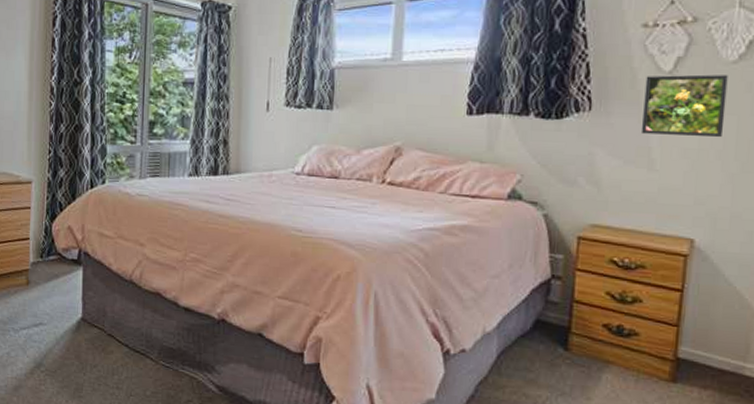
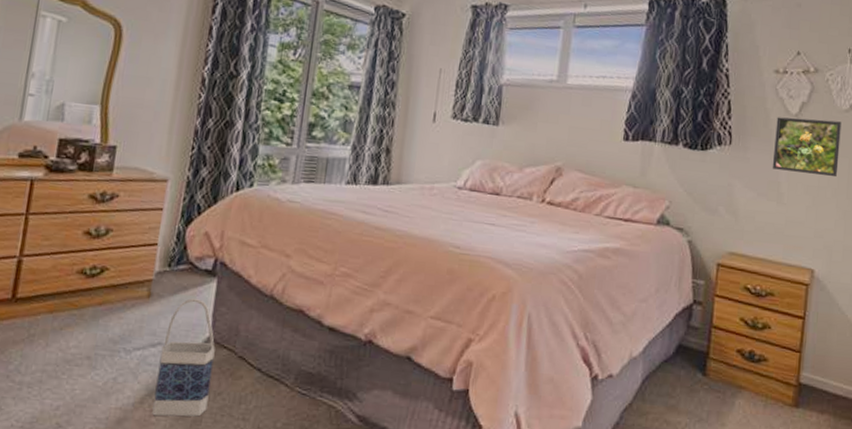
bag: none [41,285,87,386] -> present [152,298,215,417]

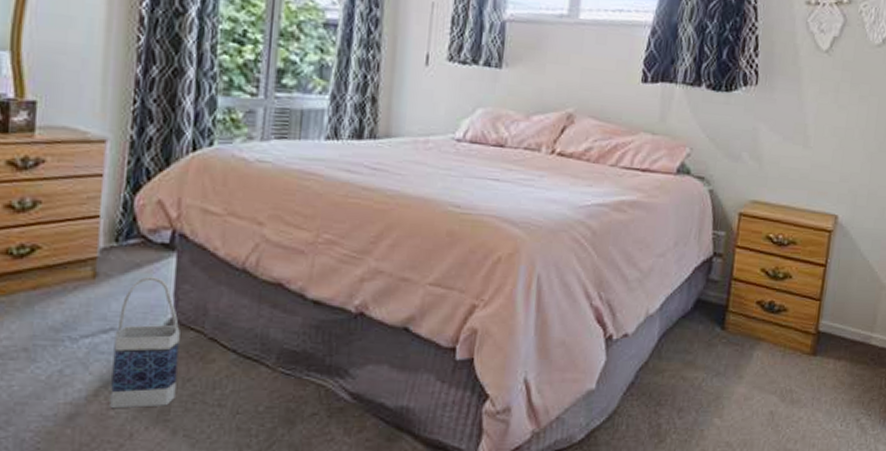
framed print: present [772,117,842,176] -> none [799,53,873,117]

